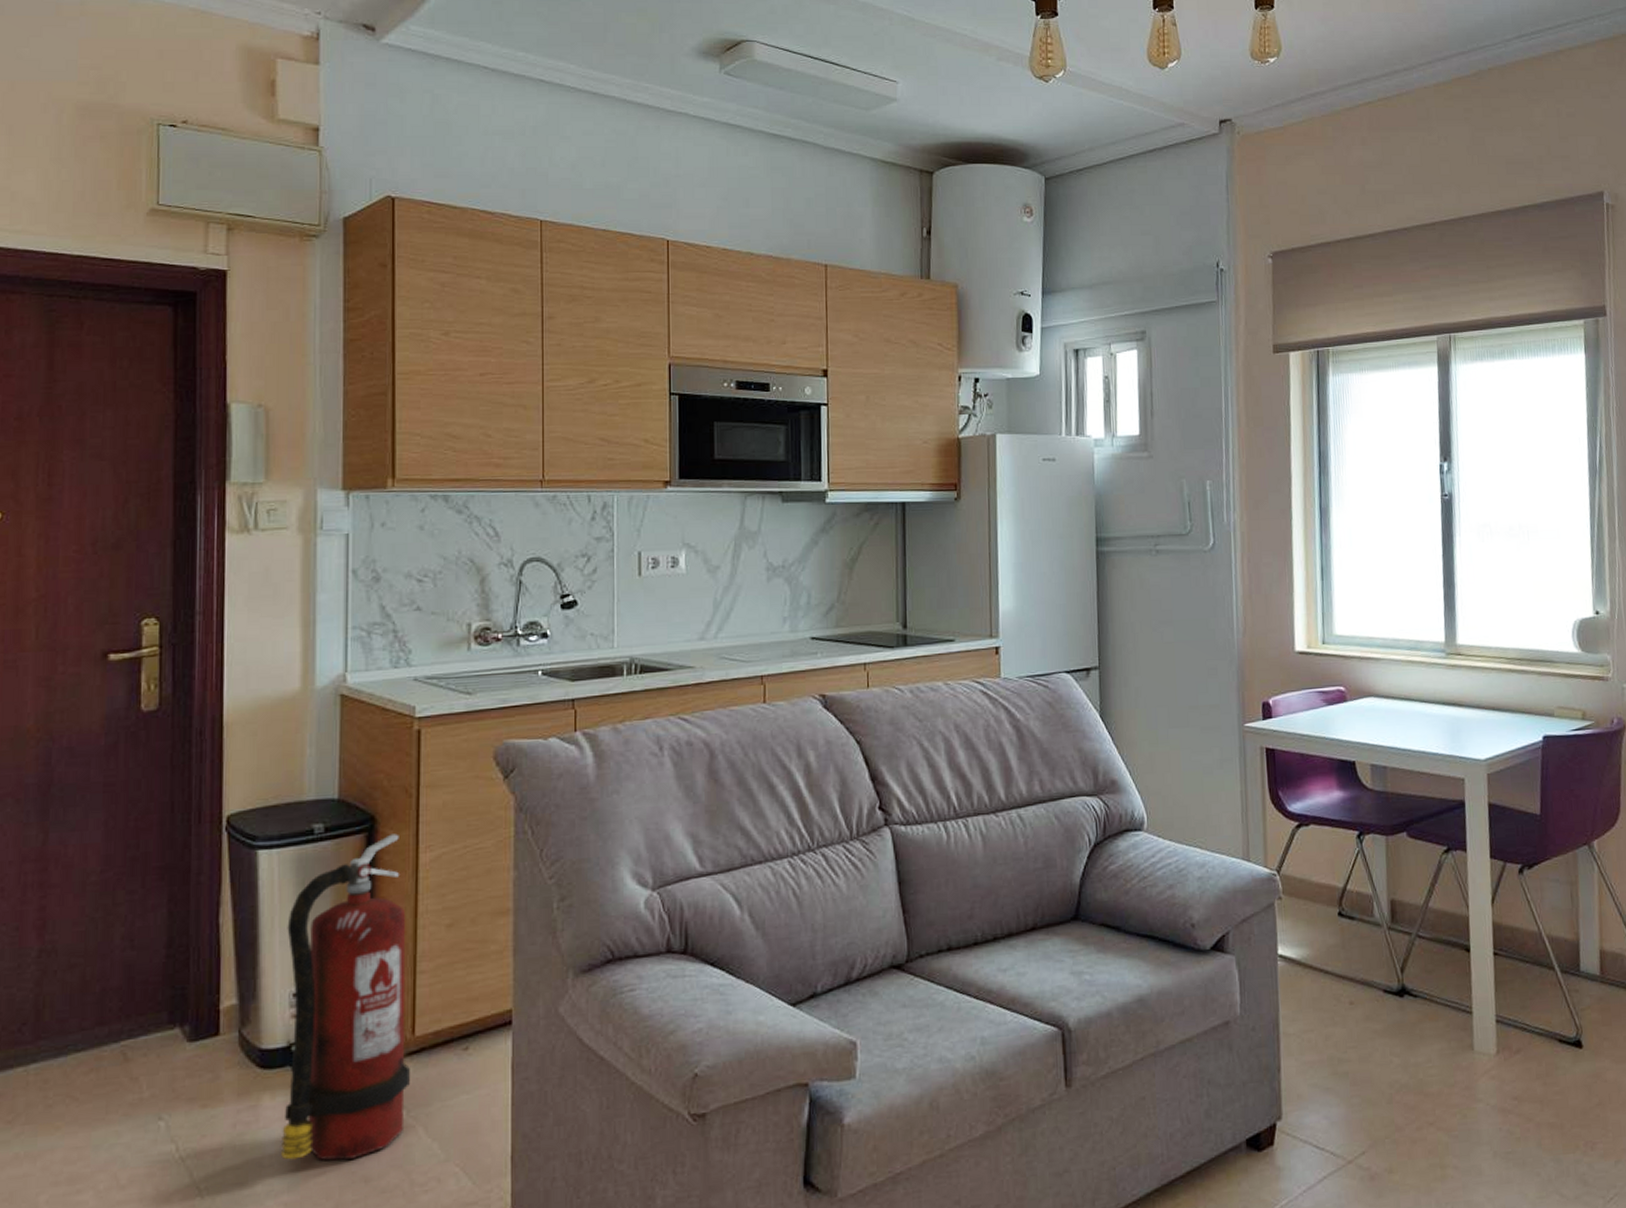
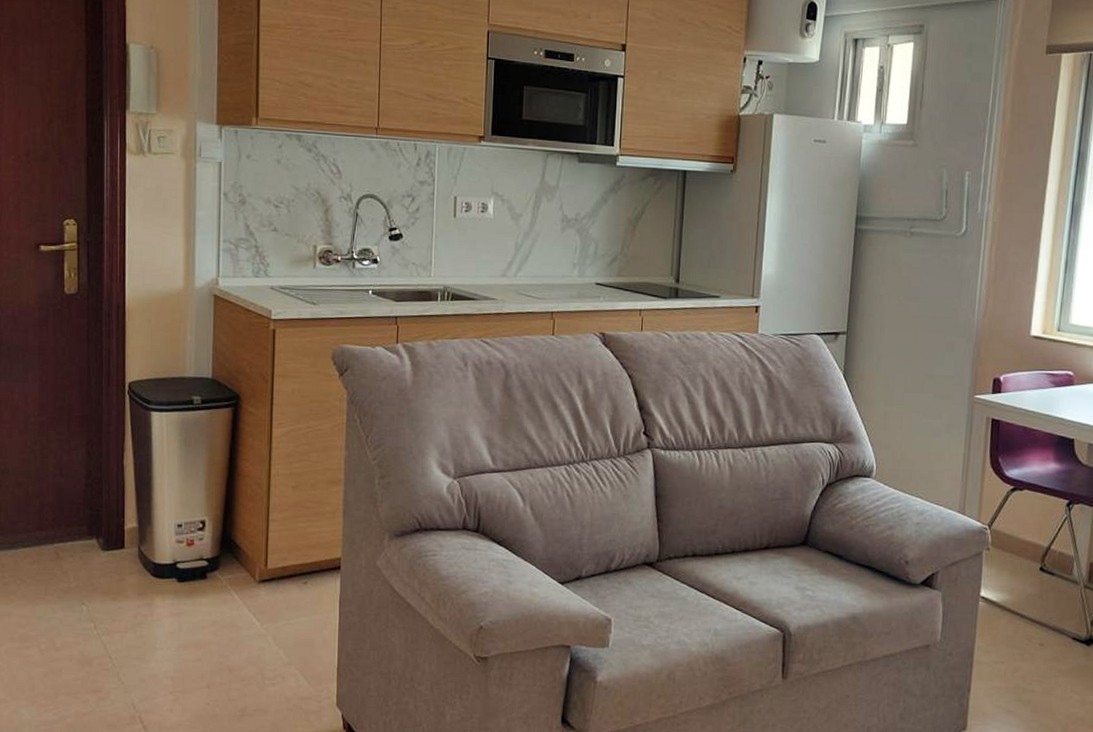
fire extinguisher: present [281,834,410,1161] -> none [169,410,263,653]

